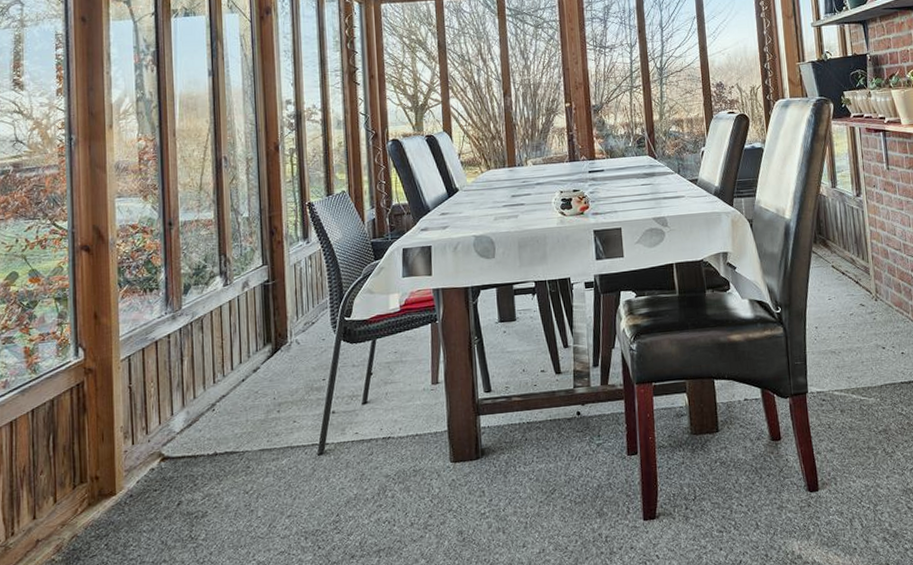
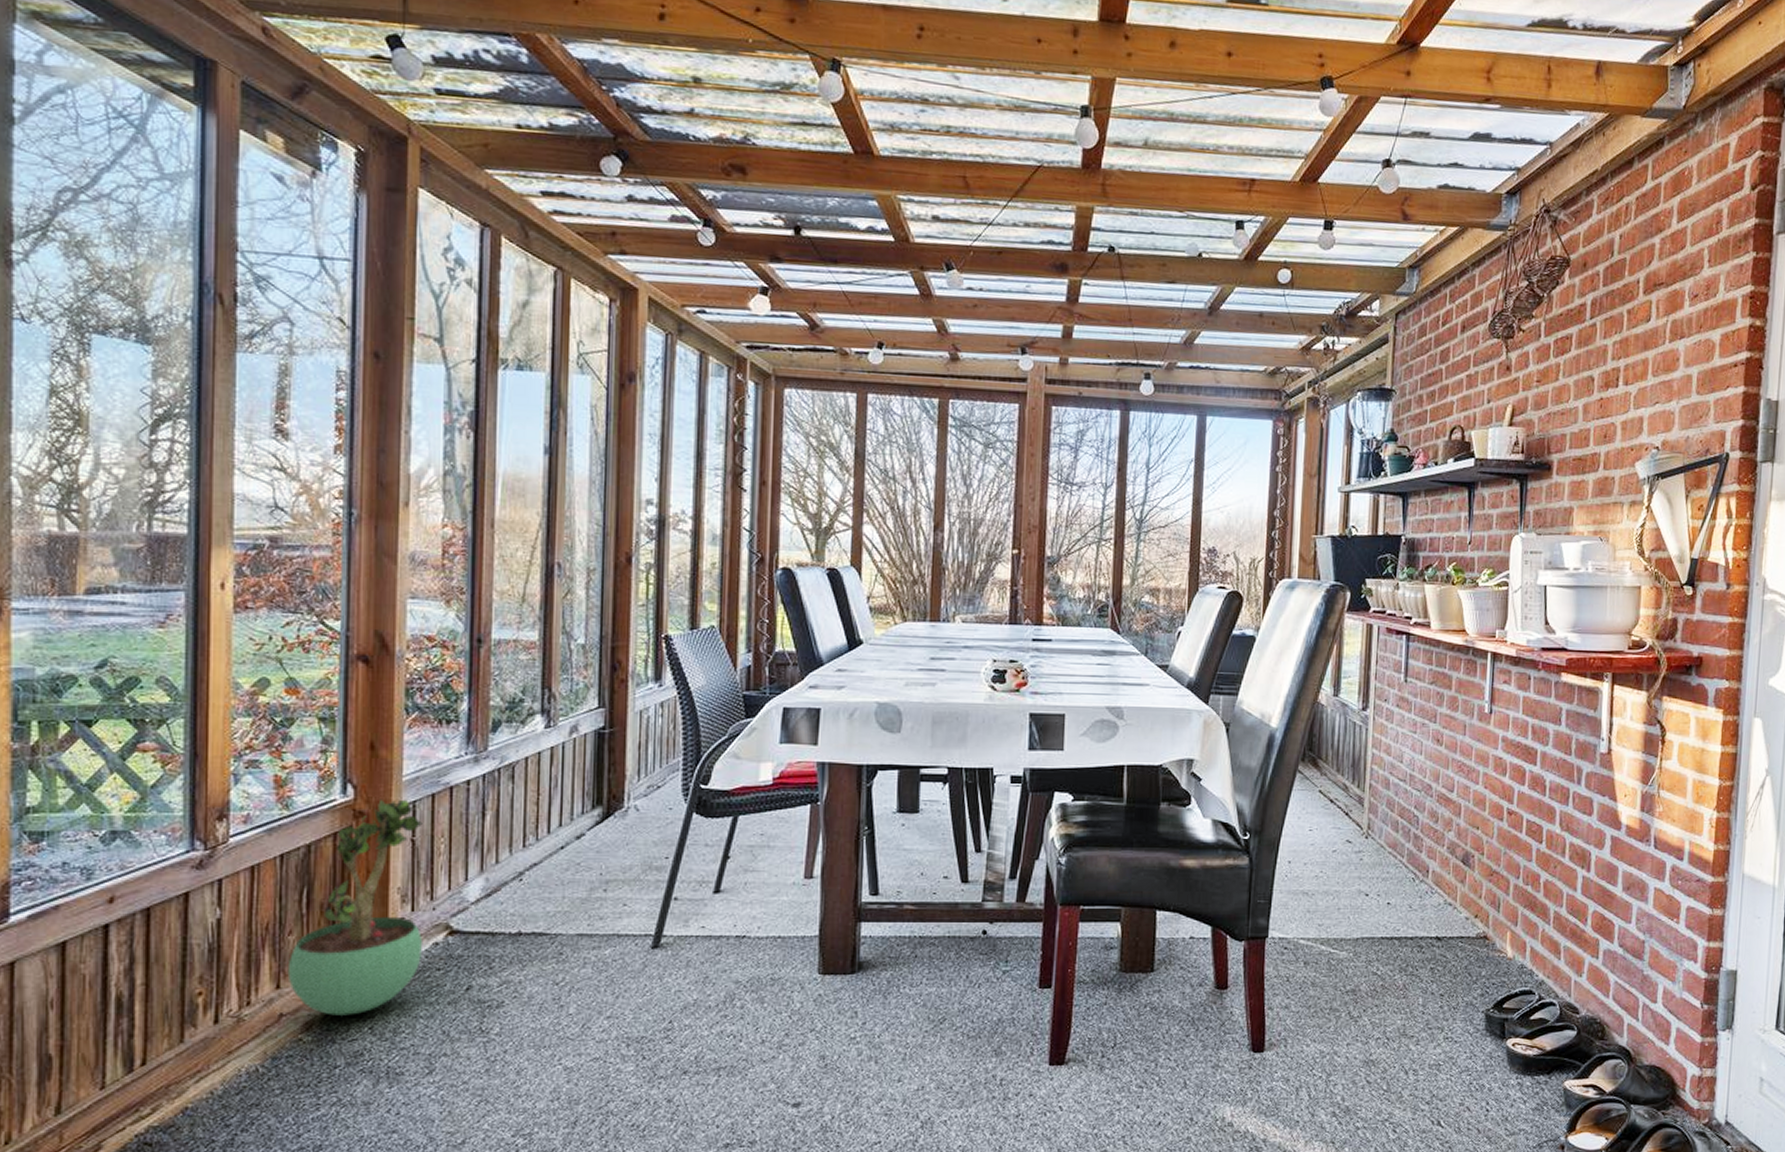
potted plant: none [41,355,142,537] -> present [287,798,423,1016]

